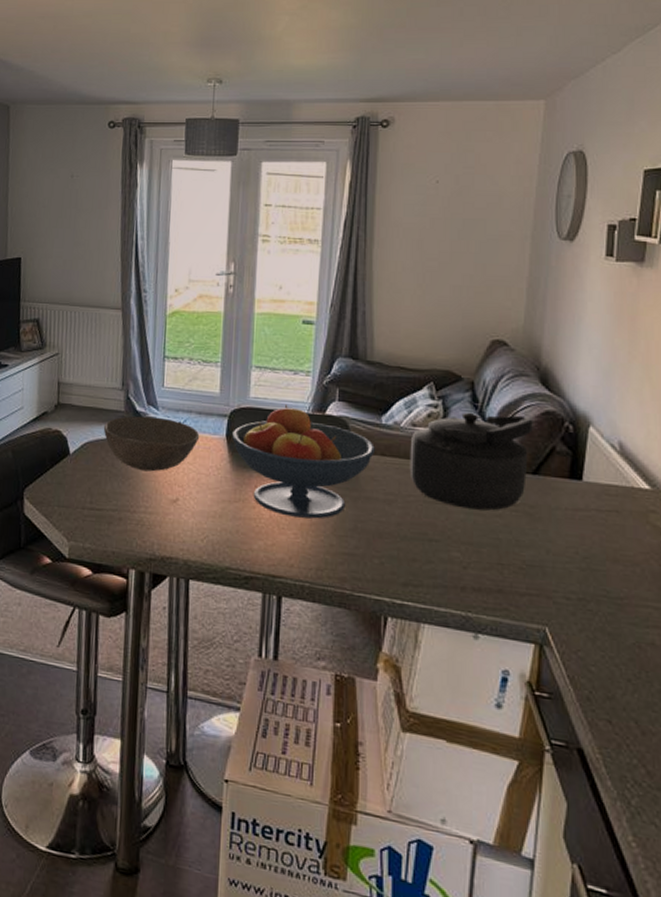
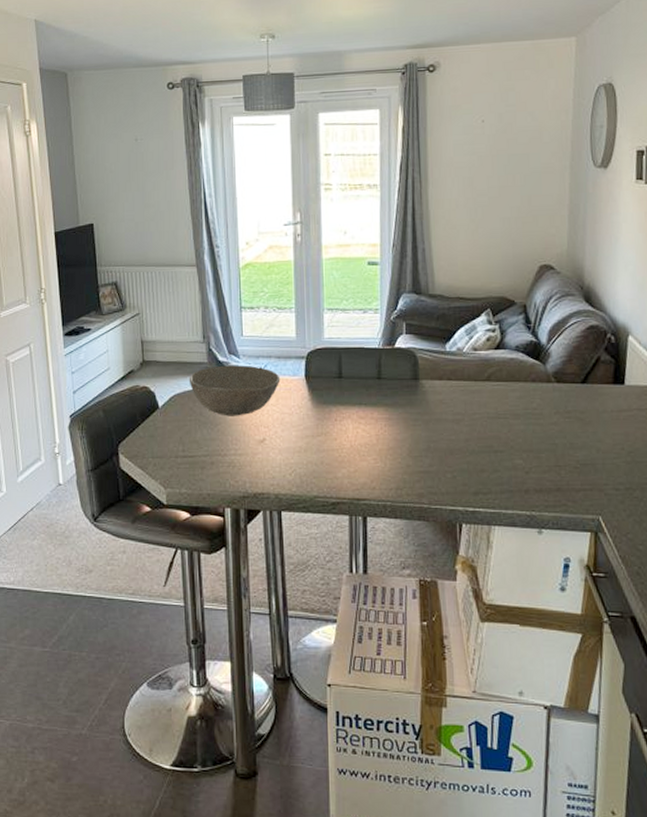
fruit bowl: present [232,404,376,519] -> none [311,341,443,444]
kettle: present [409,412,533,511] -> none [473,332,580,420]

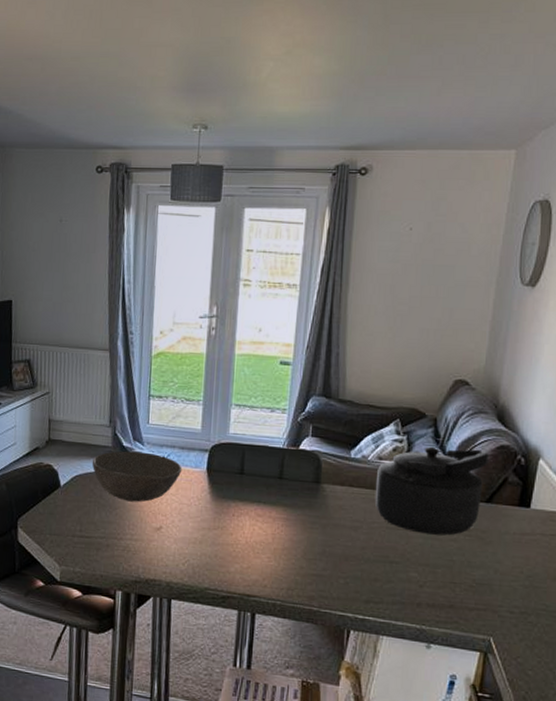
kettle: none [473,332,580,420] -> present [374,446,489,536]

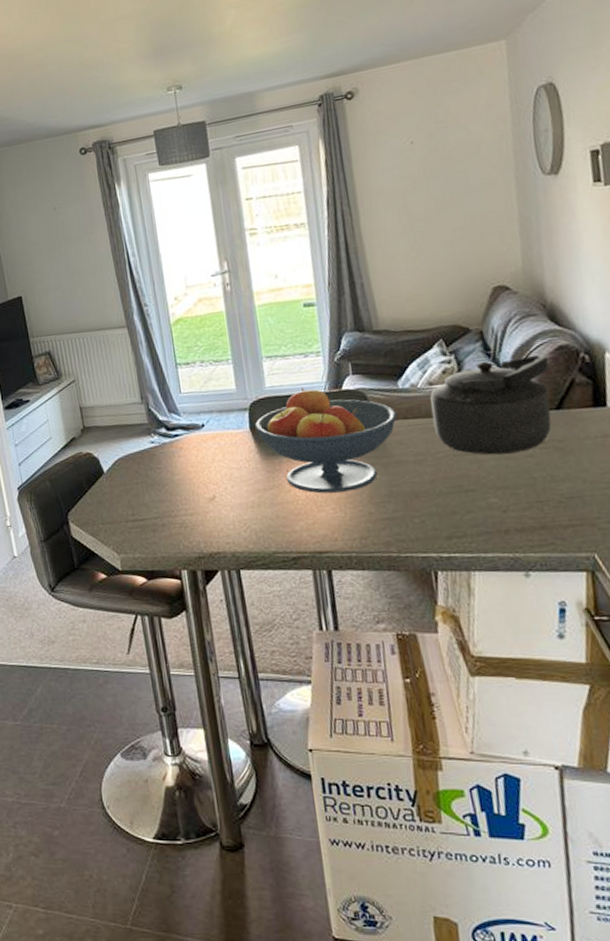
bowl: present [92,451,182,502] -> none [131,423,225,477]
fruit bowl: none [212,439,345,544] -> present [255,387,398,494]

